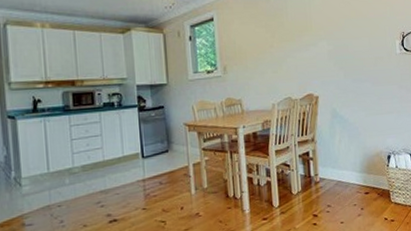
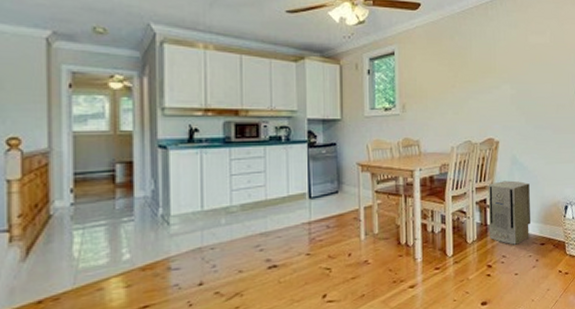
air purifier: none [310,133,355,195] -> present [488,180,531,245]

